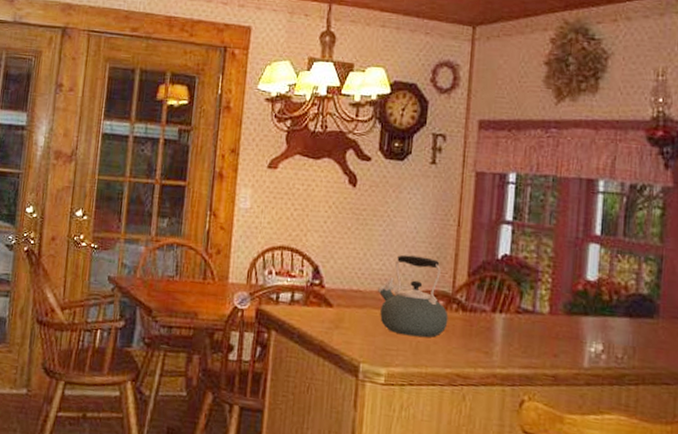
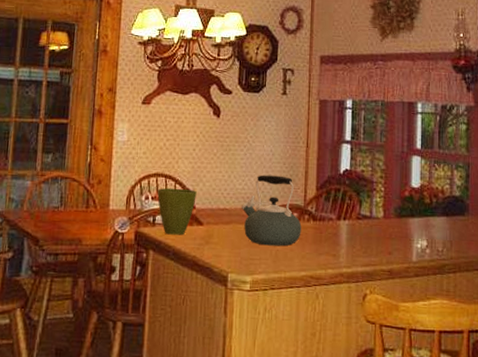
flower pot: none [281,263,327,317] -> present [157,188,197,235]

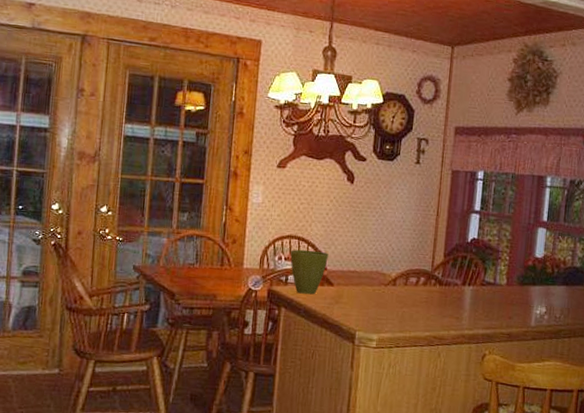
kettle: present [242,175,302,247] -> none [371,240,428,308]

